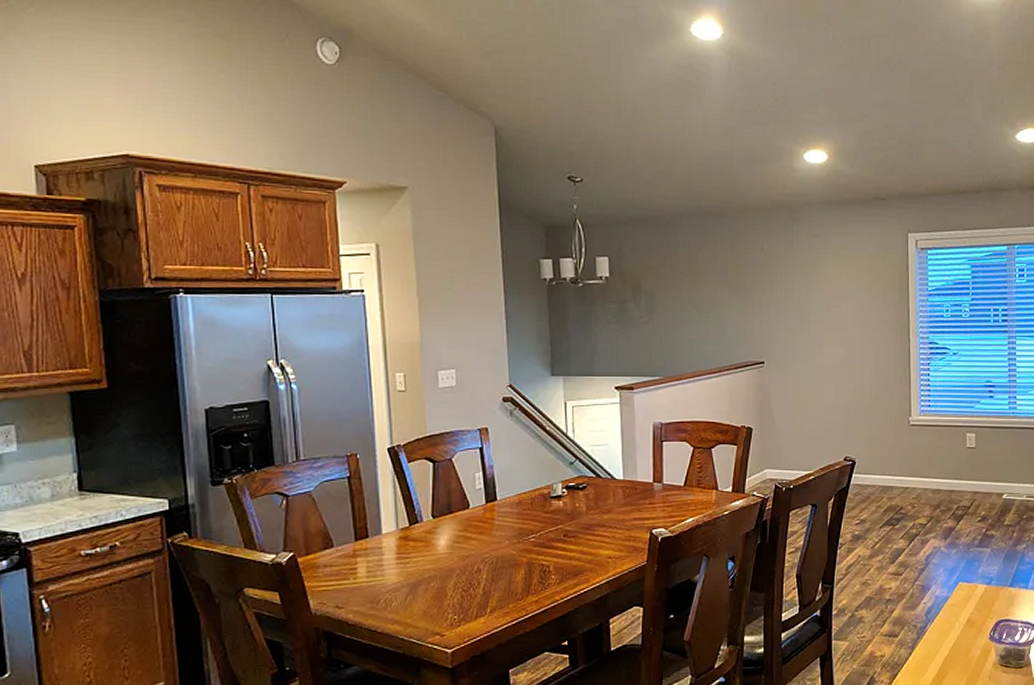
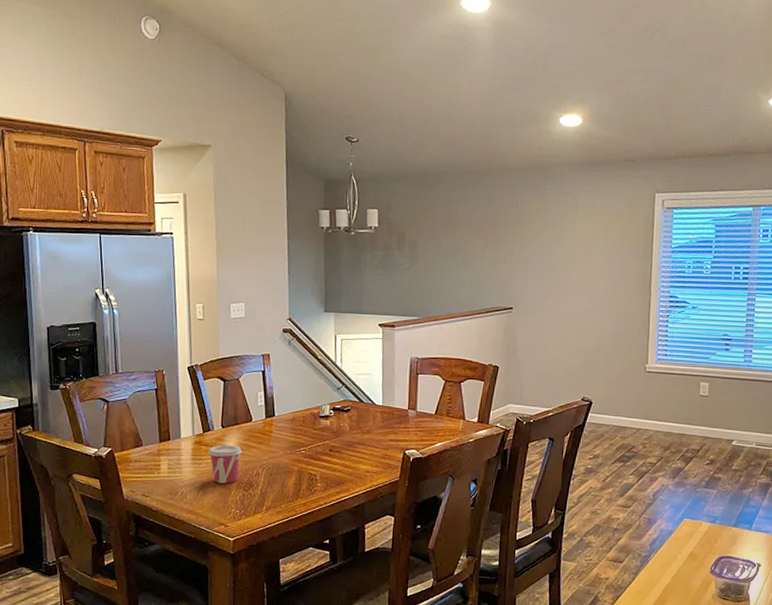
cup: none [415,538,458,585] -> present [207,445,242,484]

